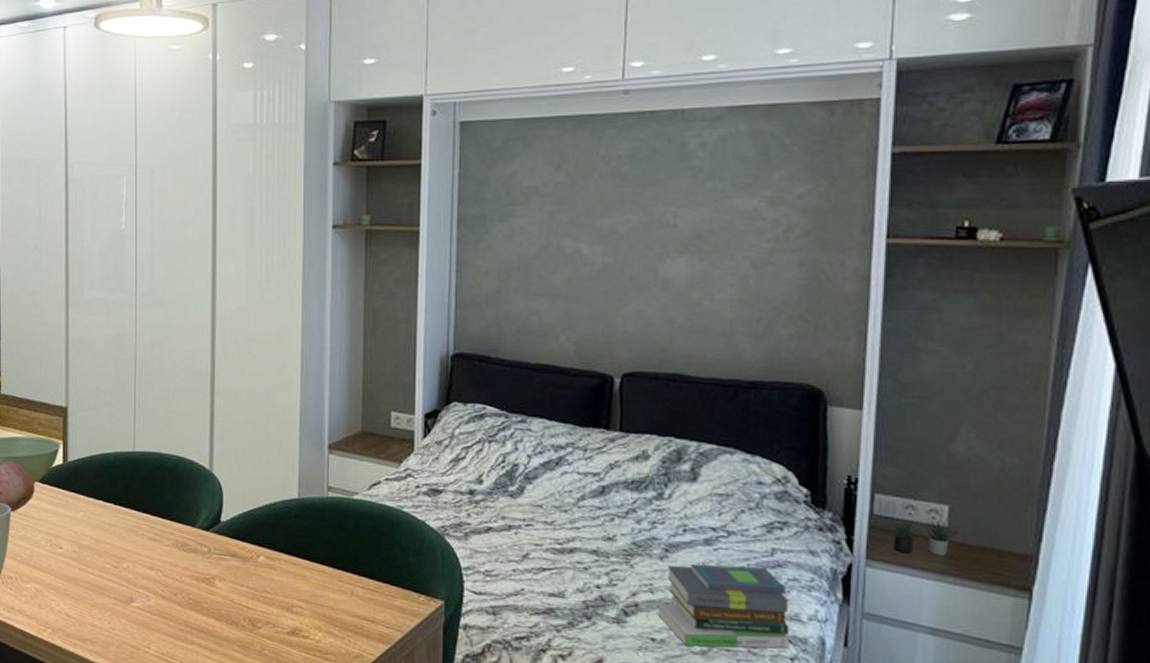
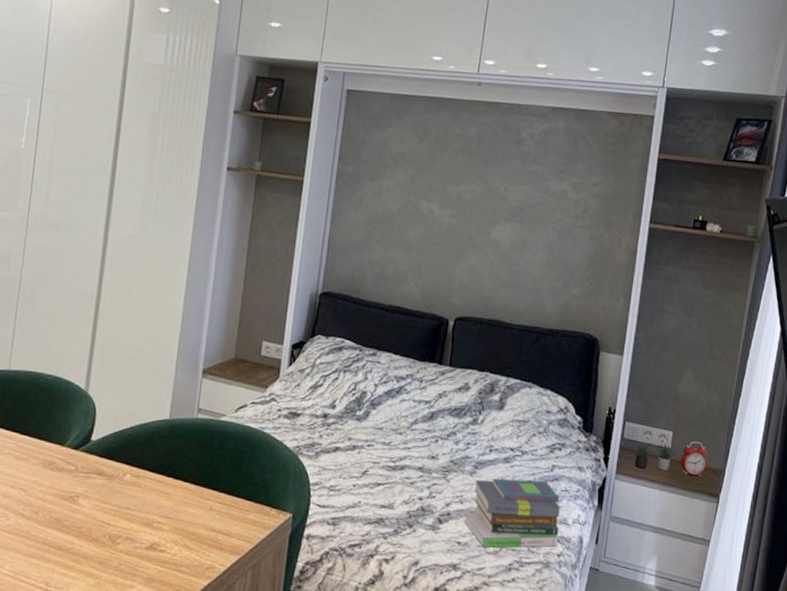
alarm clock: none [964,517,1008,564] -> present [680,441,708,477]

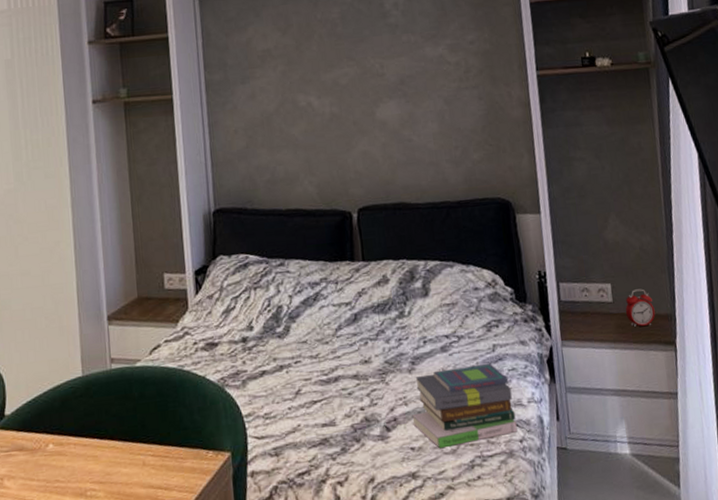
succulent plant: present [631,442,676,471] -> none [572,297,620,330]

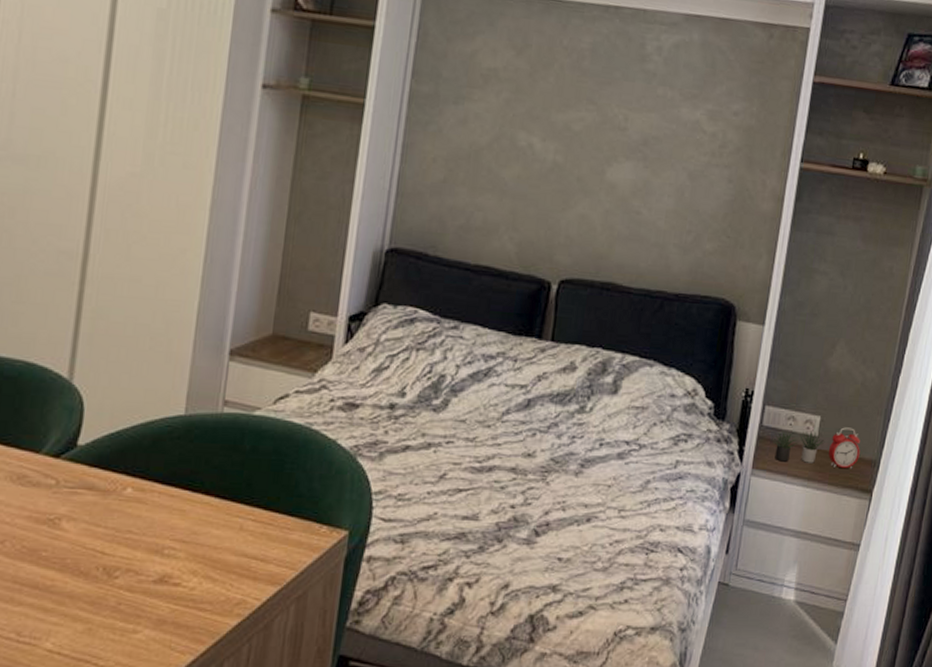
books: present [412,364,518,449] -> none [566,478,685,564]
succulent plant: none [572,297,620,330] -> present [771,429,824,463]

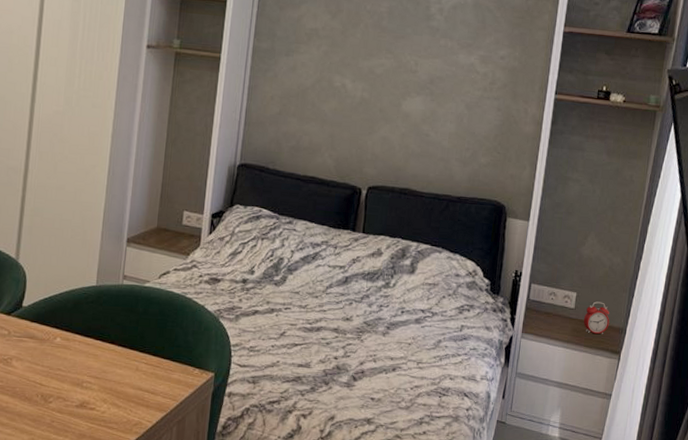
succulent plant: present [771,429,824,463] -> none [537,302,580,330]

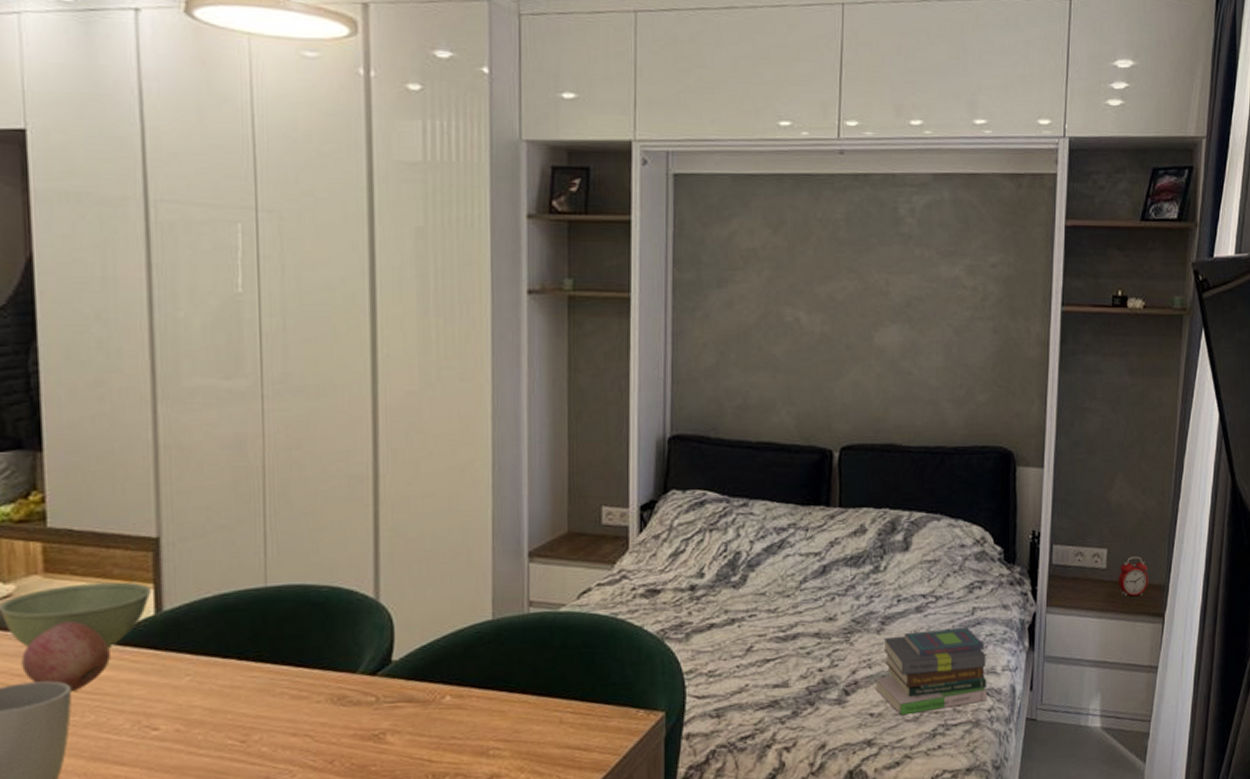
books: none [377,338,469,404] -> present [875,628,987,716]

